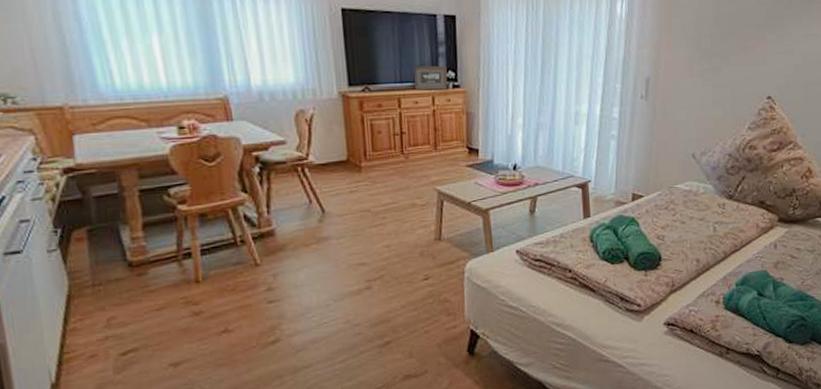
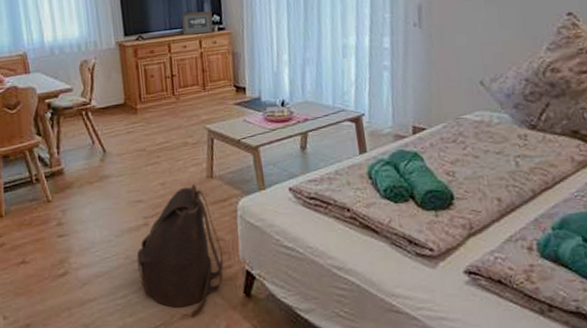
backpack: none [357,247,449,378] -> present [136,184,224,317]

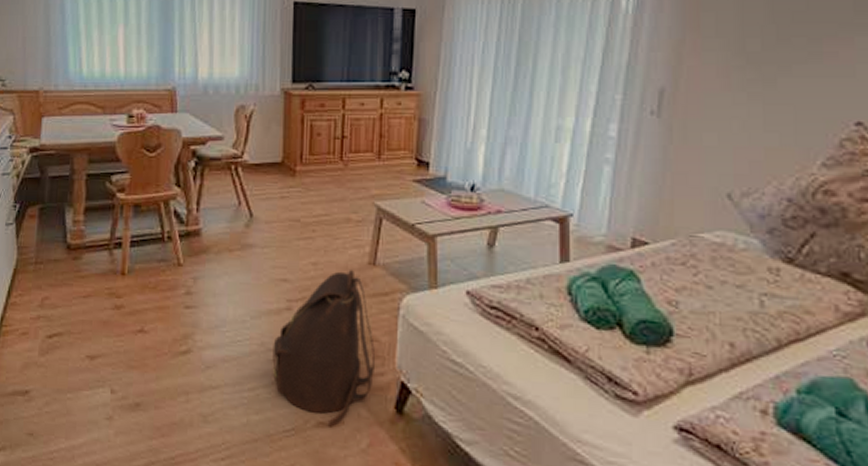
picture frame: present [181,11,214,35] -> none [361,64,400,91]

